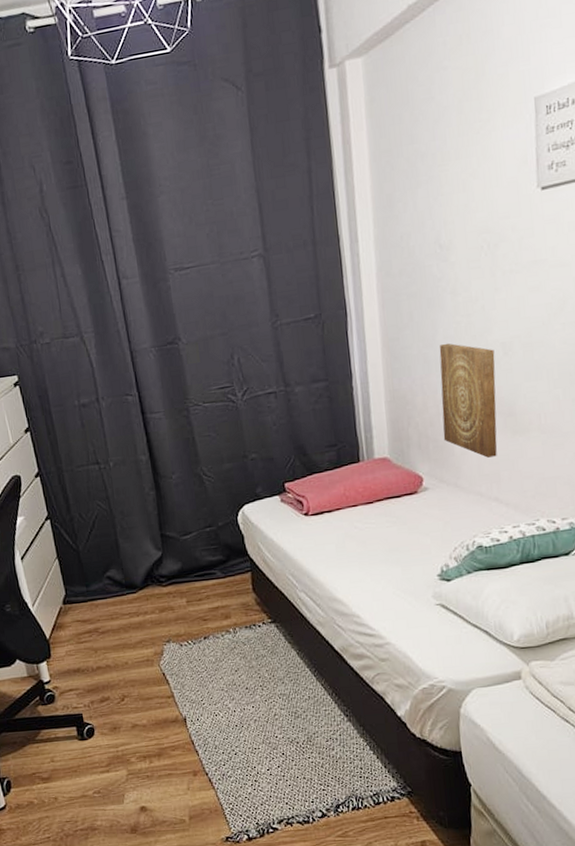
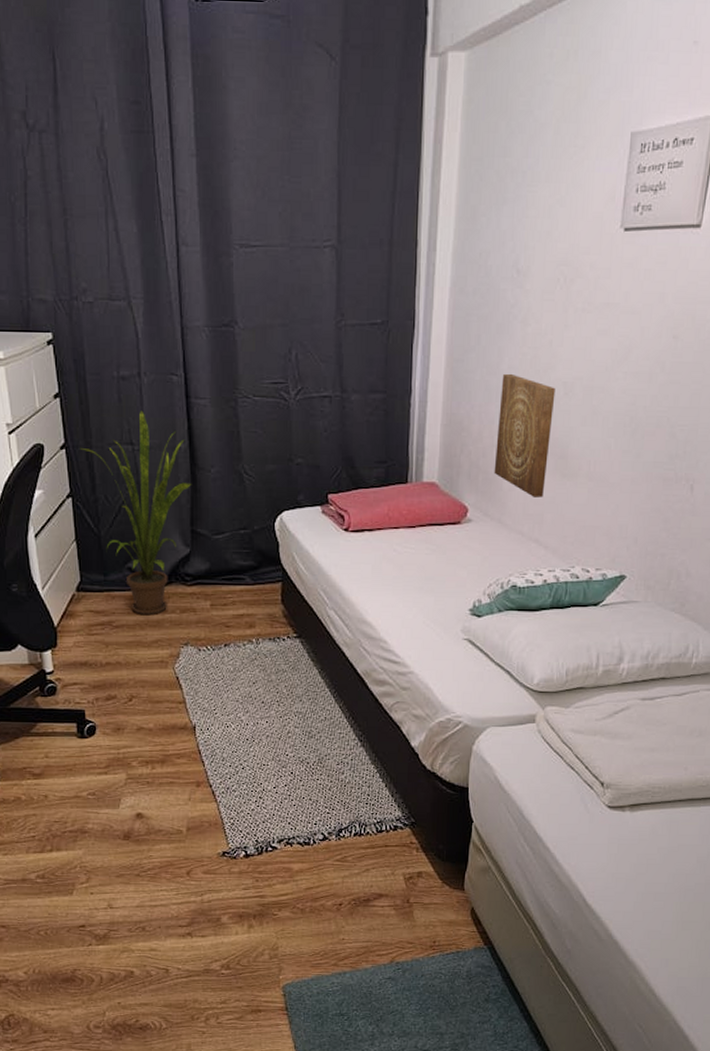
house plant: none [52,432,157,619] -> present [79,410,192,616]

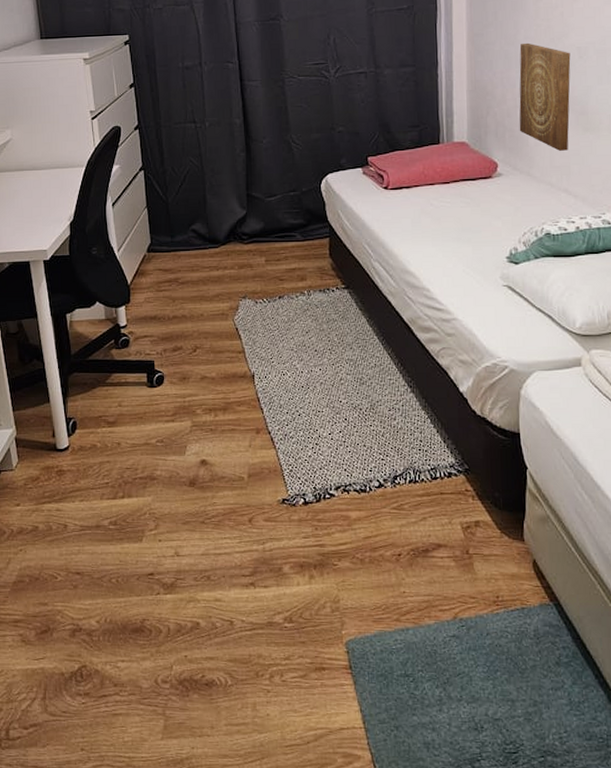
house plant: present [79,410,192,616] -> none [150,94,247,272]

